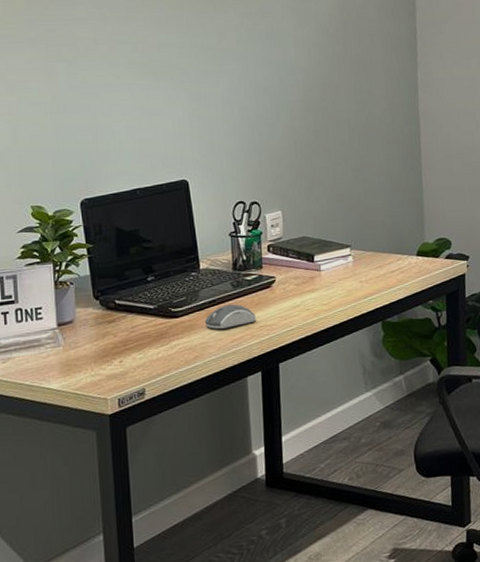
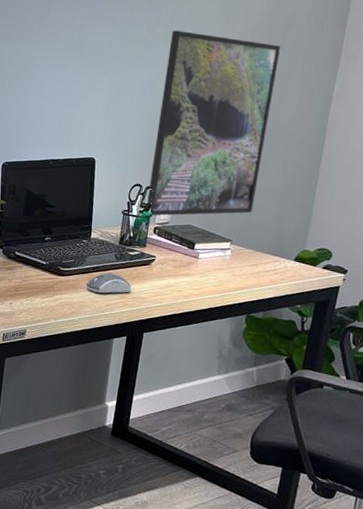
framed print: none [245,33,365,234] -> present [147,30,280,216]

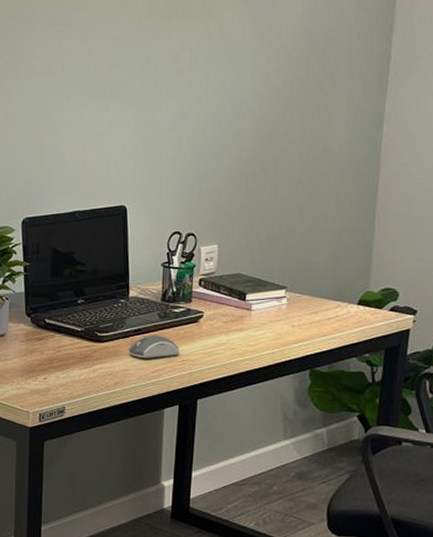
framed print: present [147,30,280,216] -> none [189,55,322,267]

